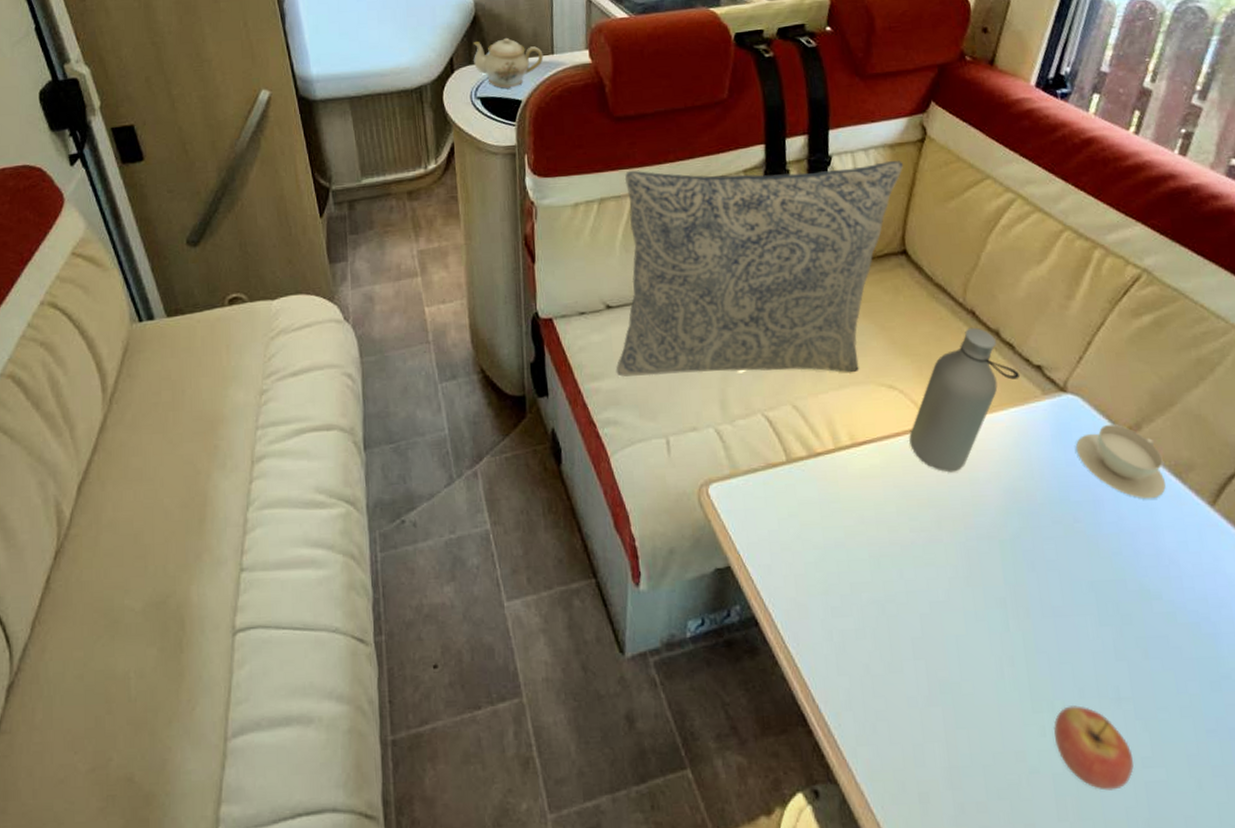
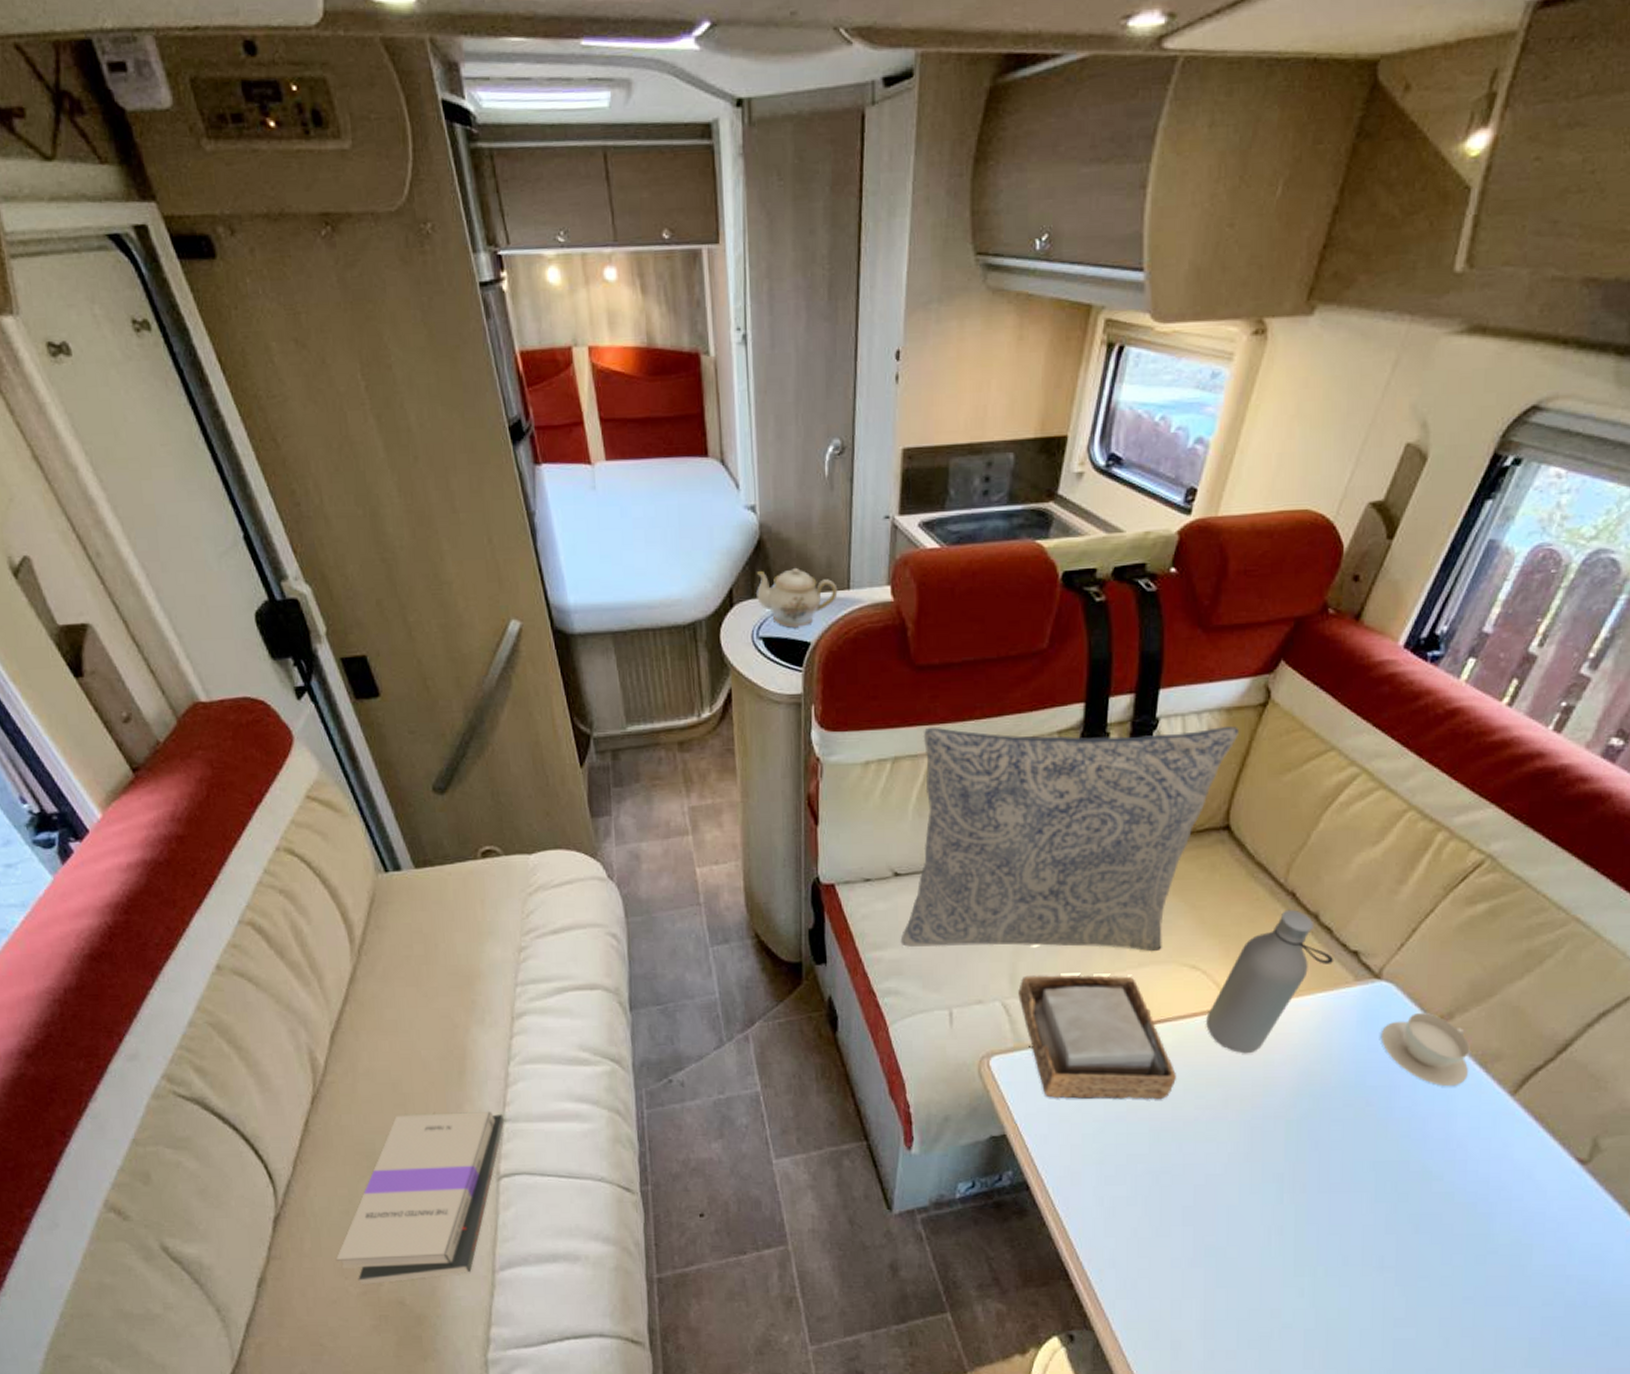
books: none [66,561,242,761] -> present [335,1112,505,1285]
napkin holder: none [729,398,888,527] -> present [1018,975,1176,1100]
fruit: present [1054,705,1134,791] -> none [1312,1272,1387,1345]

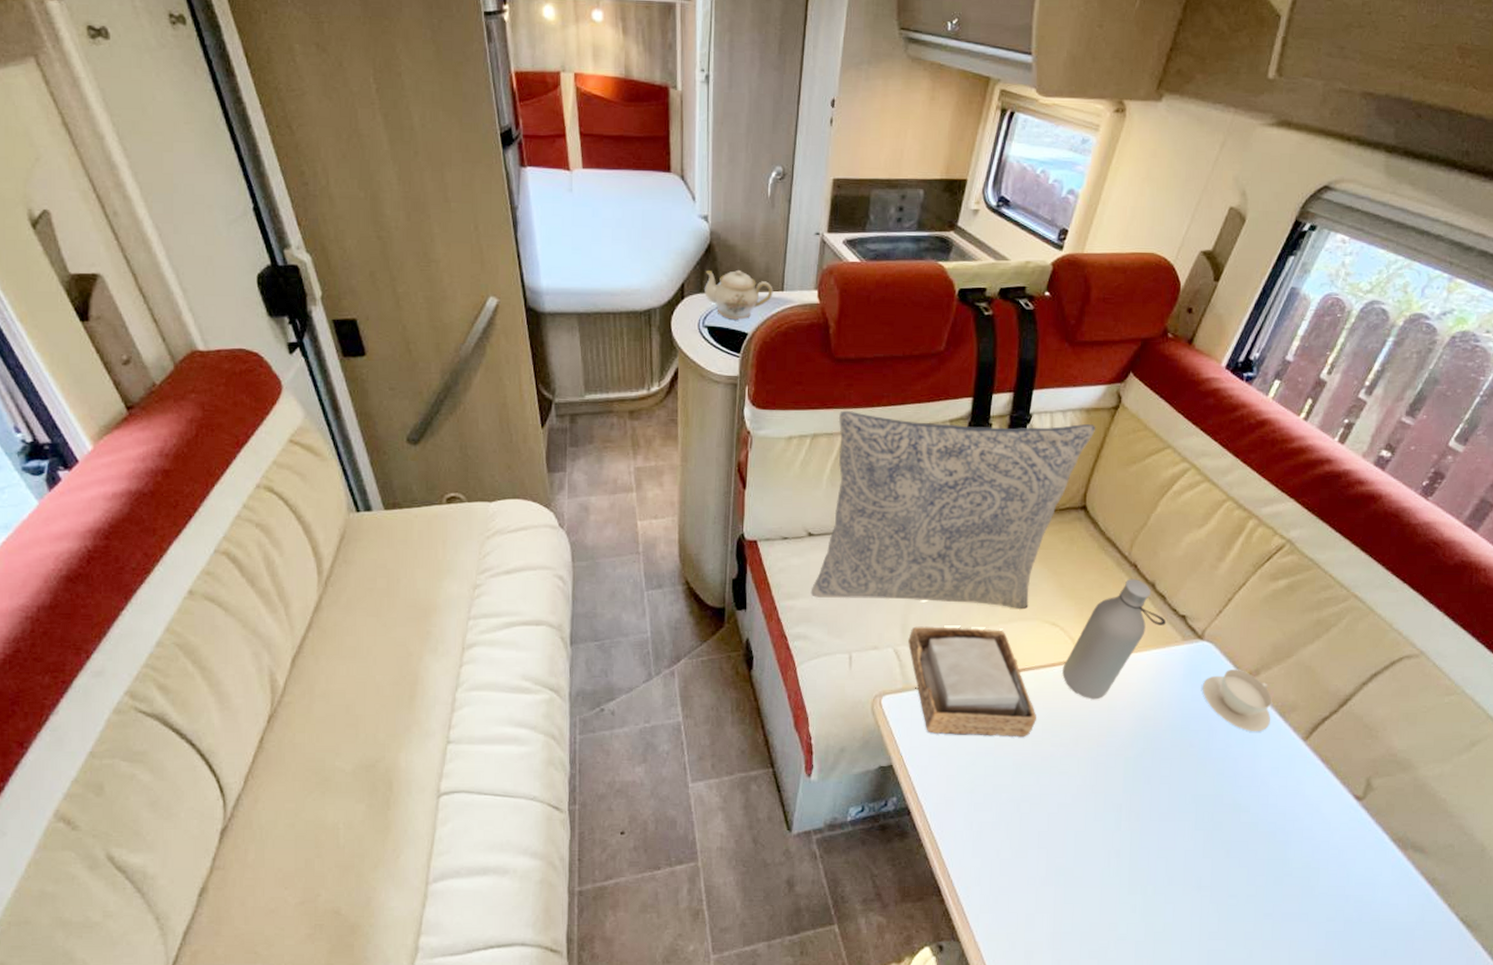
books: present [335,1112,505,1285] -> none [277,734,449,896]

